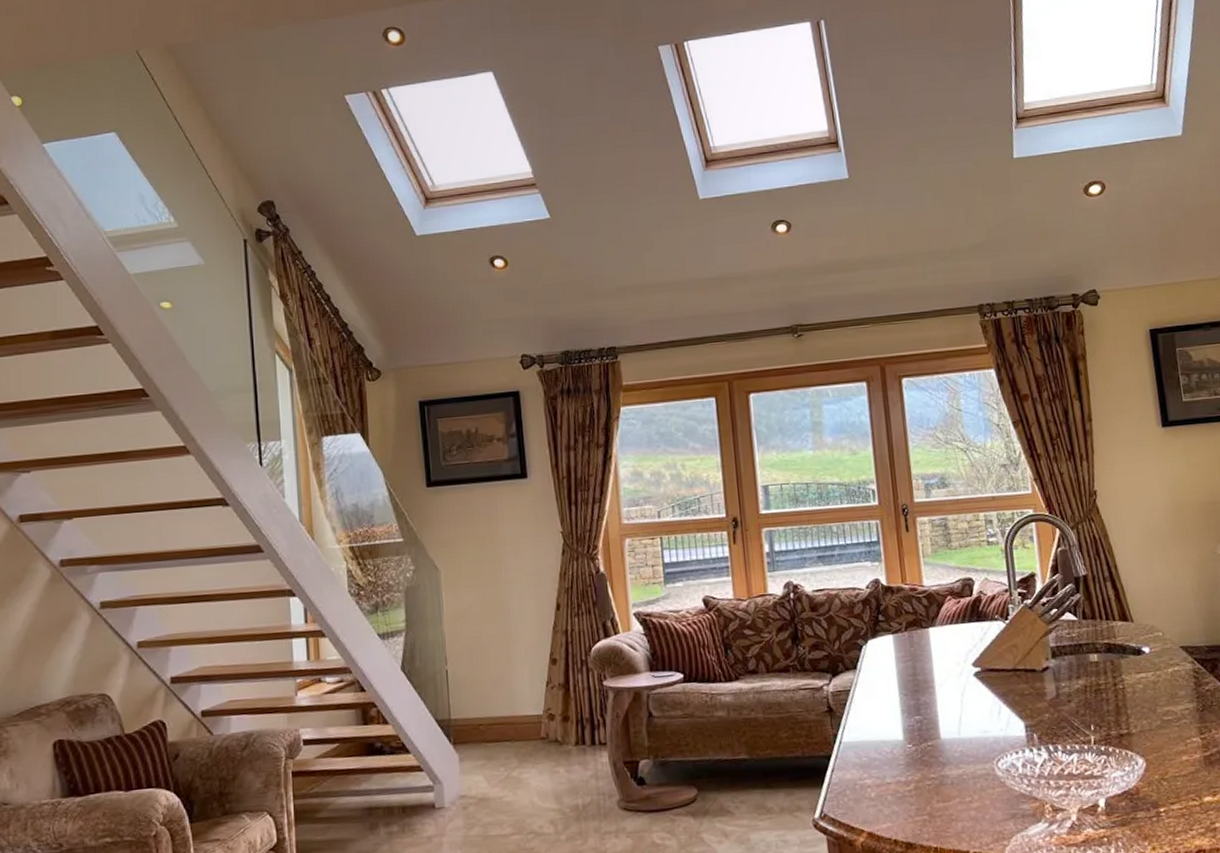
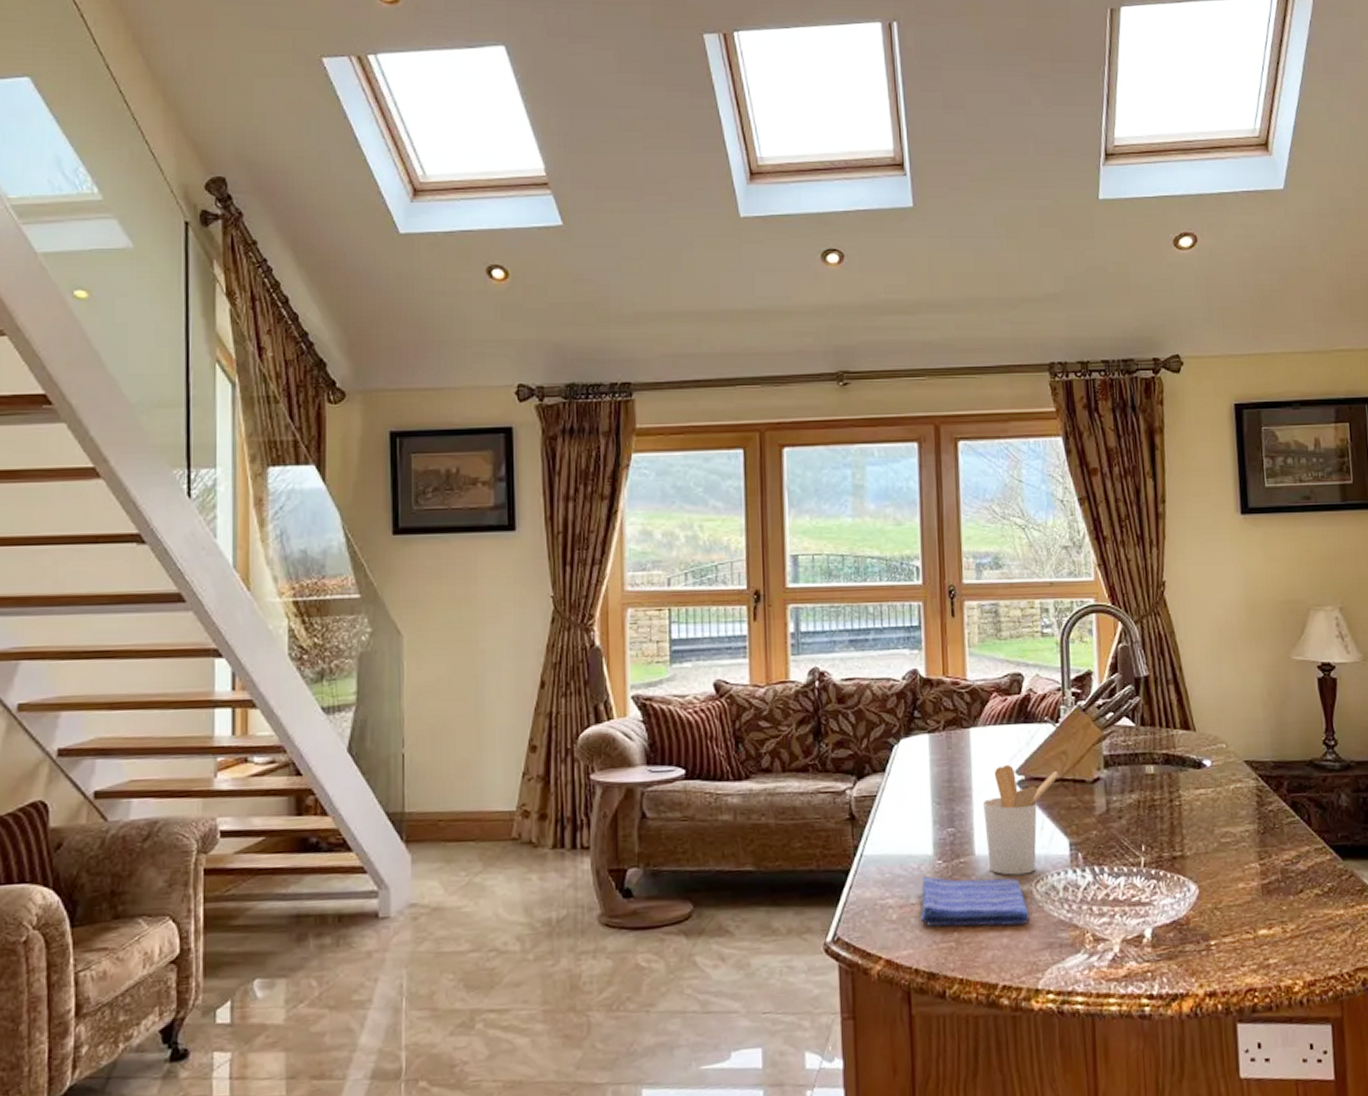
dish towel: none [895,758,994,802] -> present [921,876,1030,927]
utensil holder: none [945,659,1011,756] -> present [983,765,1058,876]

